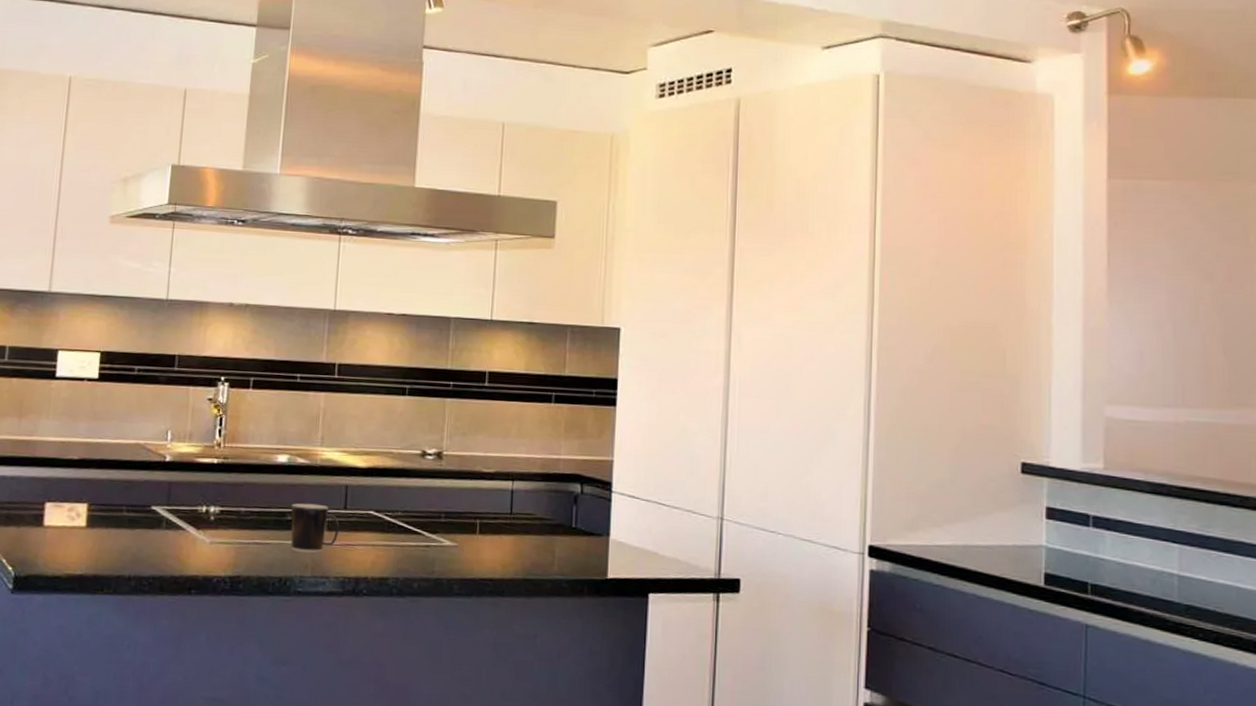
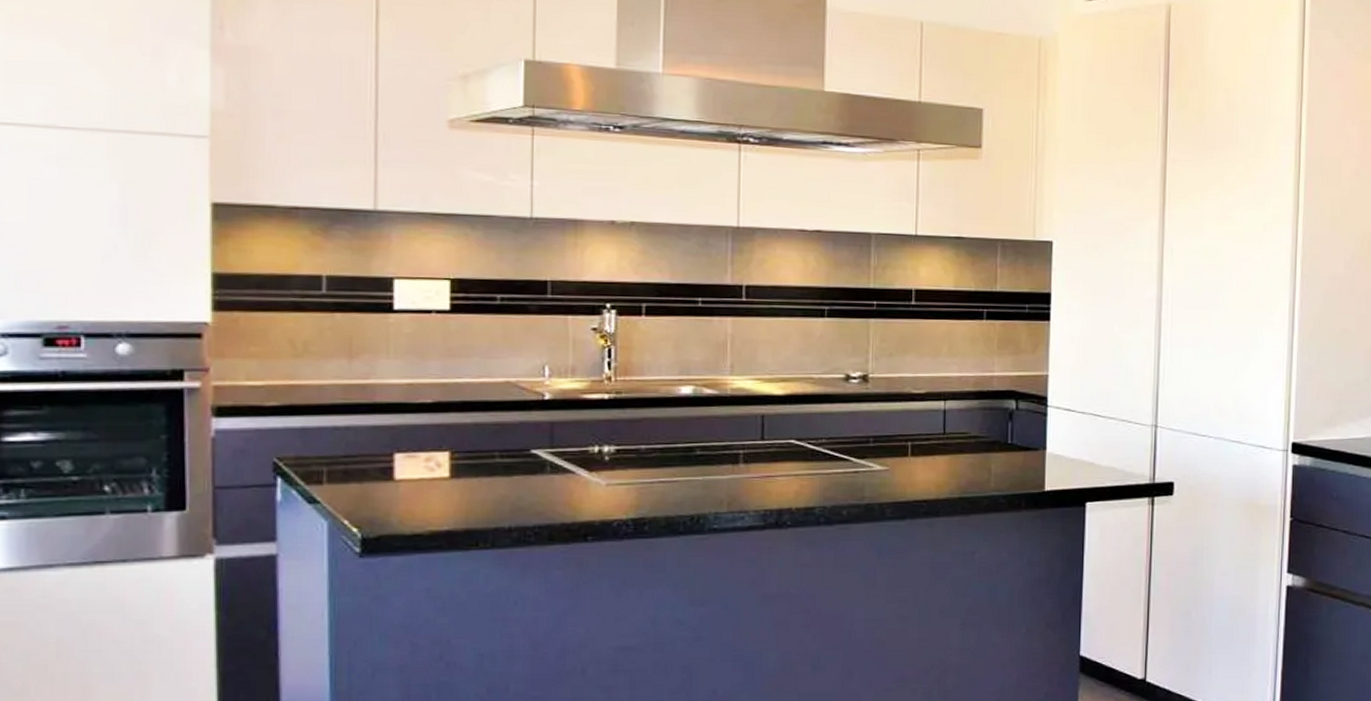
mug: present [290,502,340,554] -> none [700,436,757,489]

